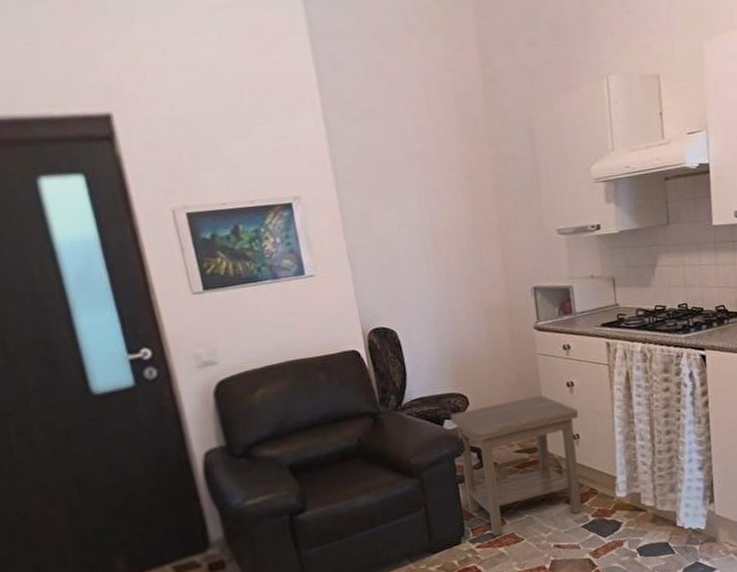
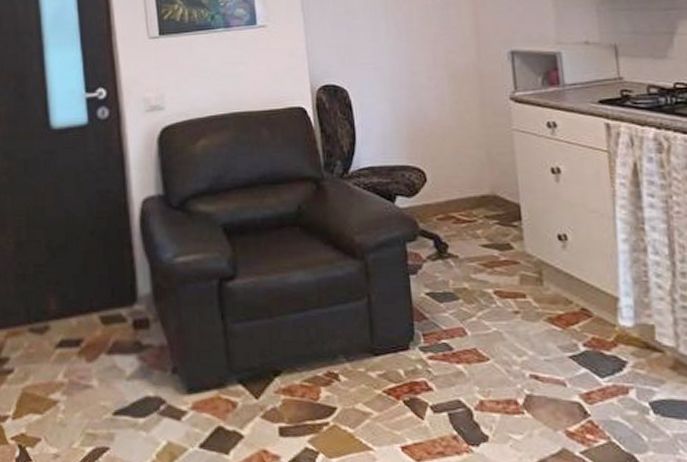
side table: present [450,395,582,536] -> none [403,179,570,348]

